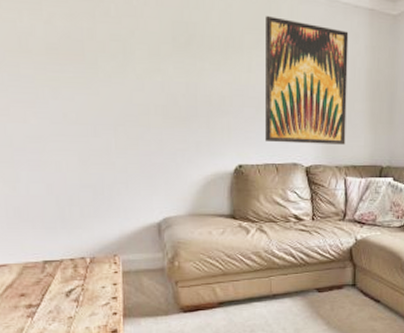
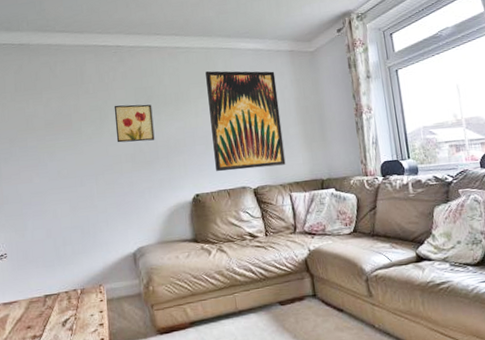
wall art: none [143,39,194,93] -> present [114,104,155,143]

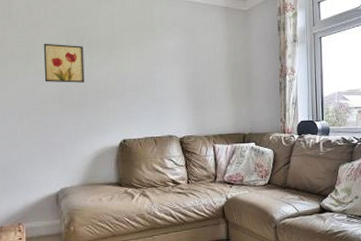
wall art: present [205,71,286,171] -> none [141,19,212,119]

